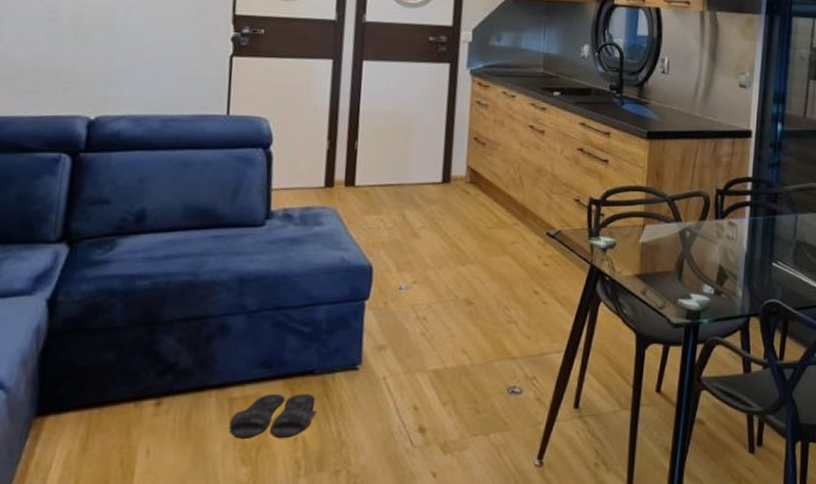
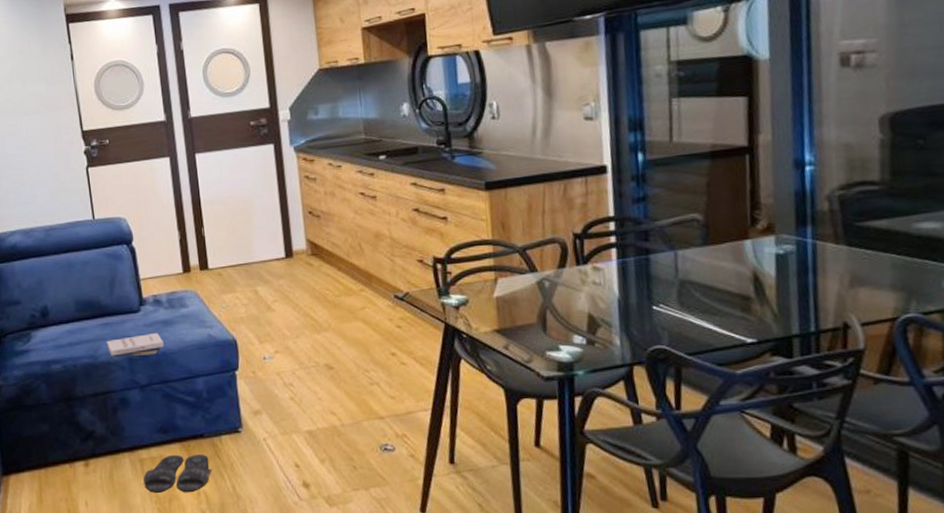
books: none [215,252,286,278] -> present [107,333,164,359]

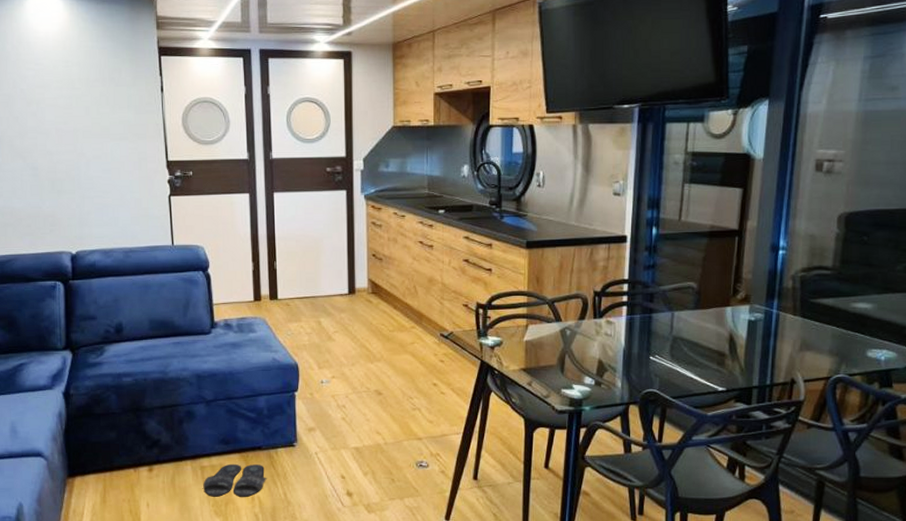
books: present [107,333,164,359] -> none [177,354,231,375]

